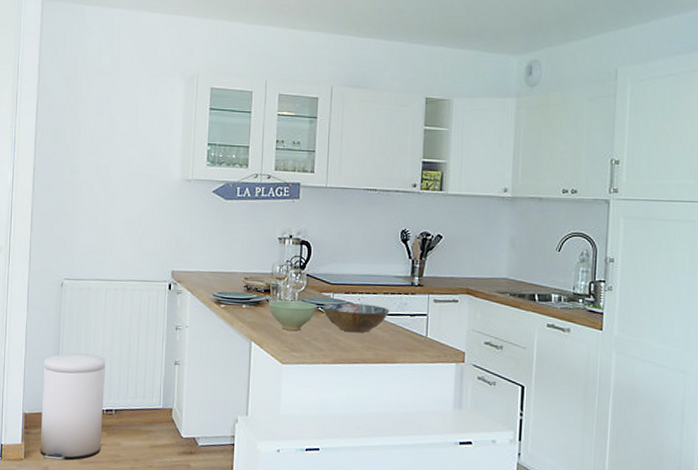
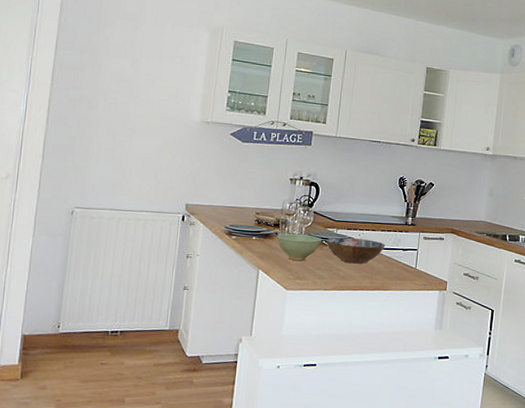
pedal bin: present [40,353,106,461] -> none [38,278,114,380]

